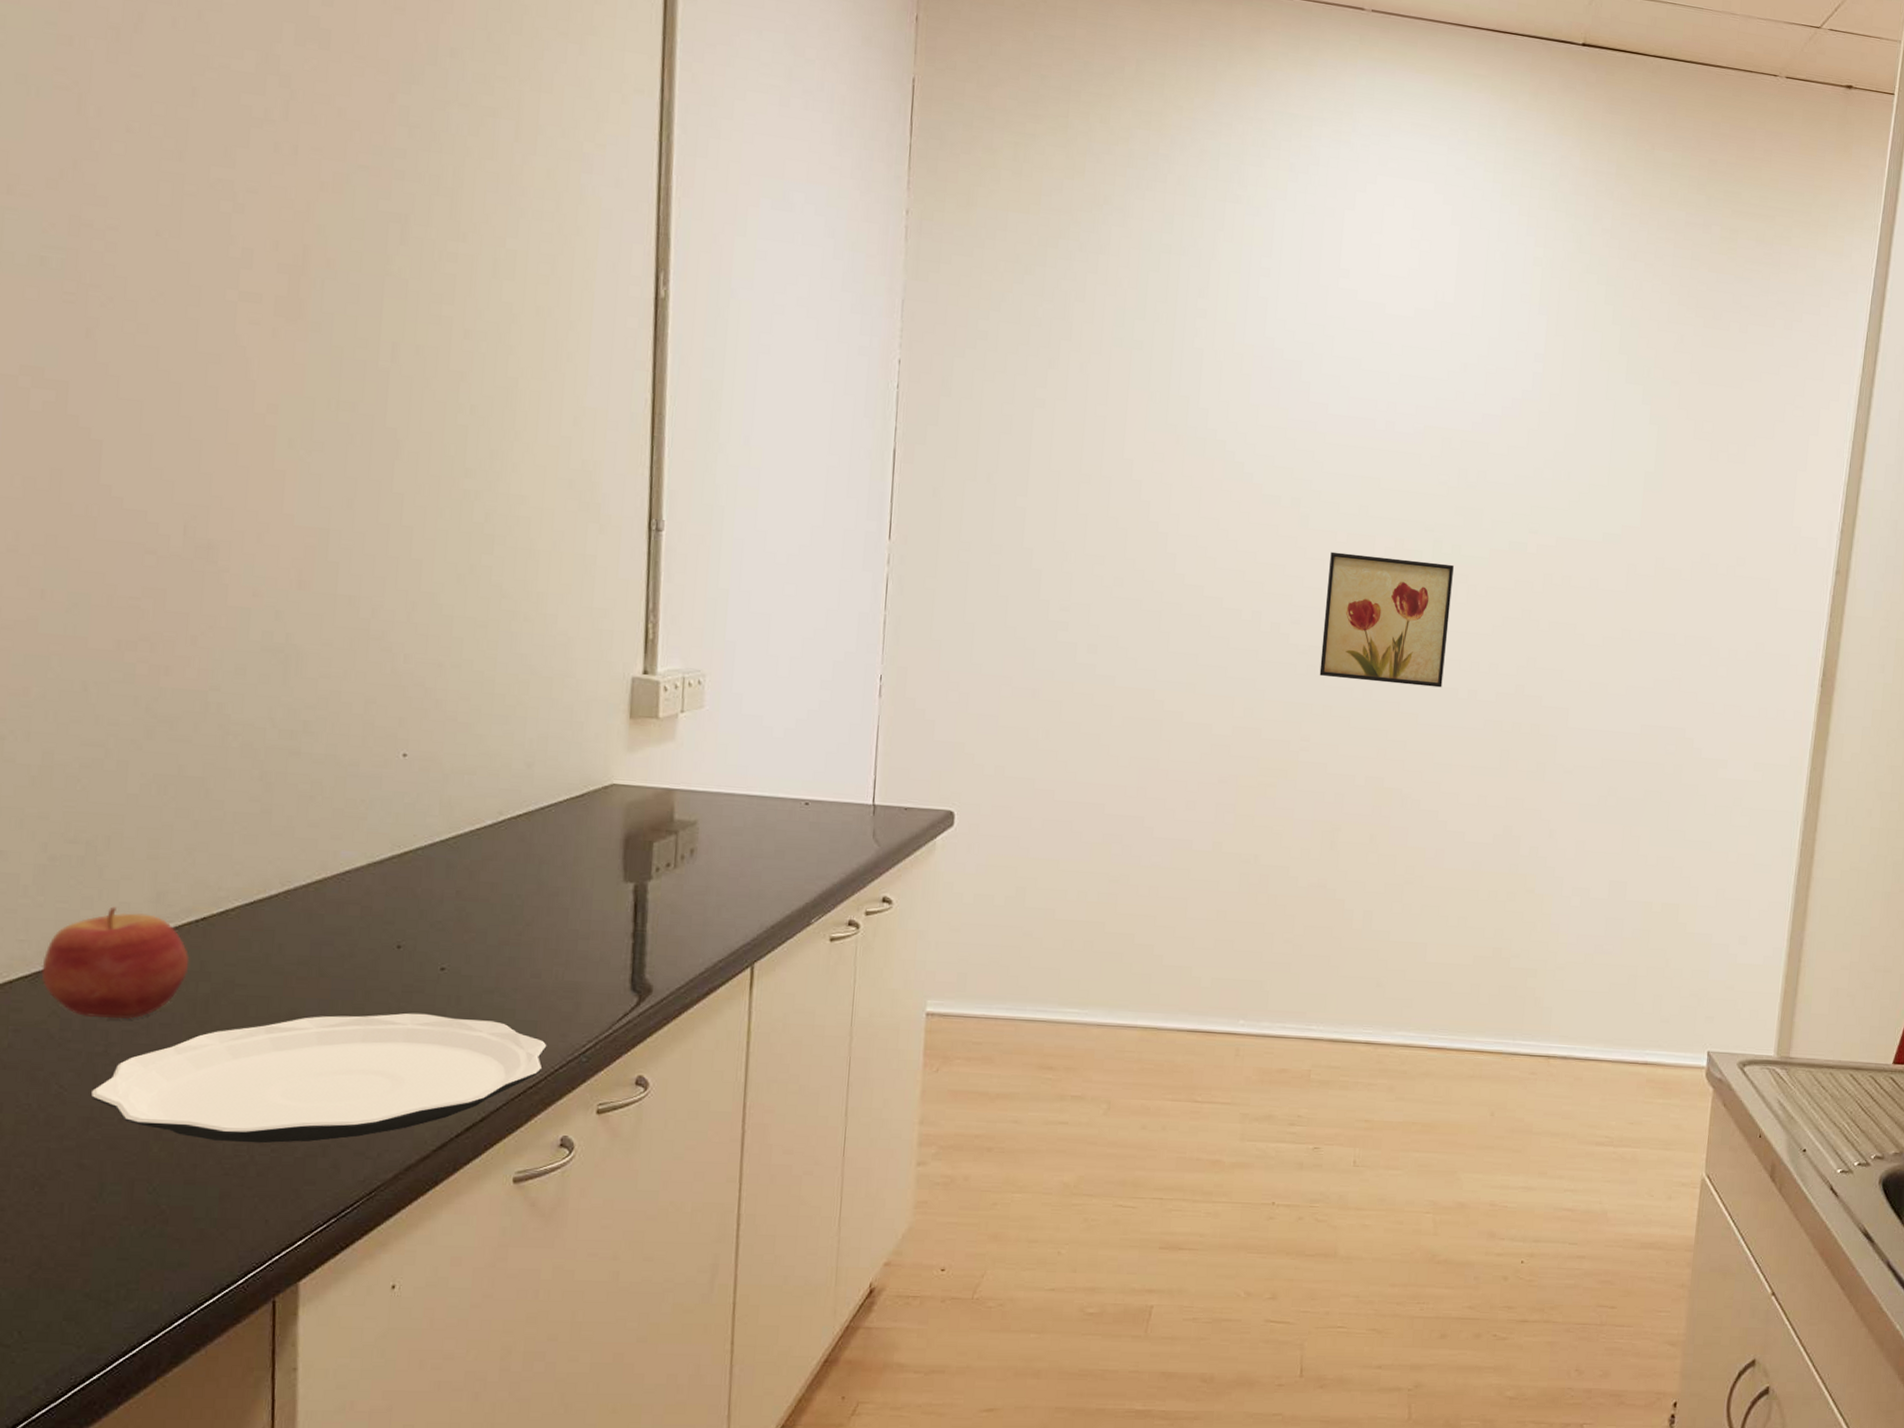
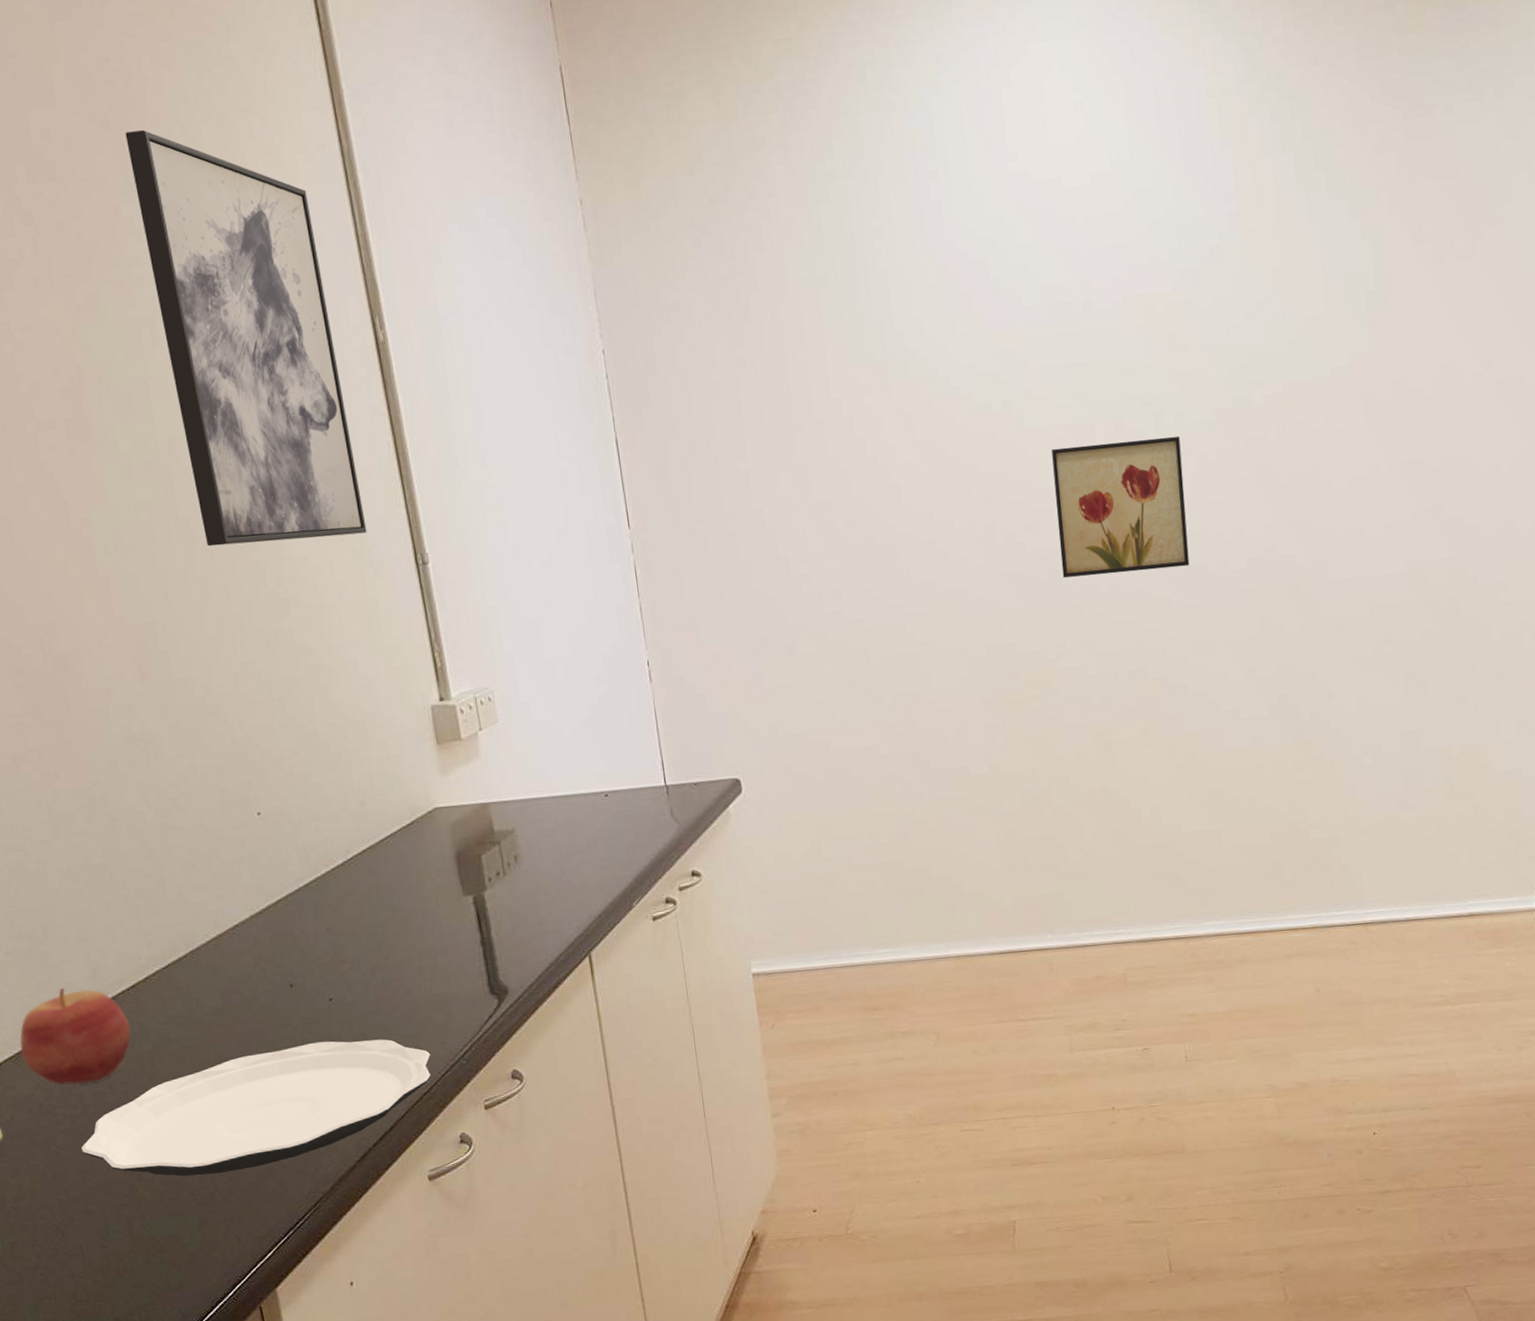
wall art: none [412,22,613,486] -> present [125,130,367,547]

